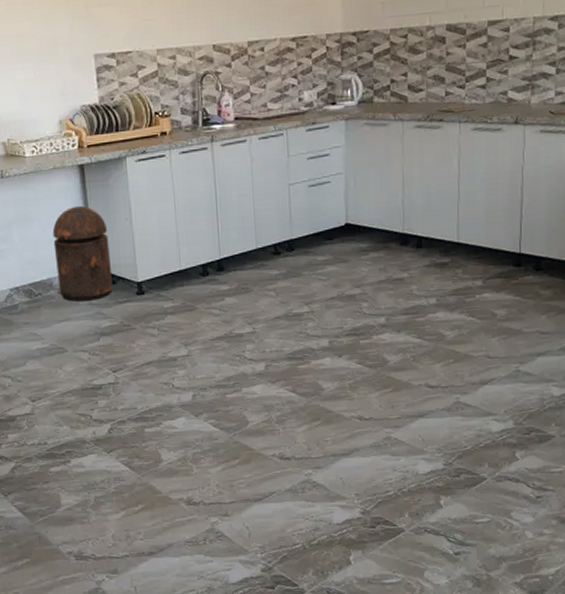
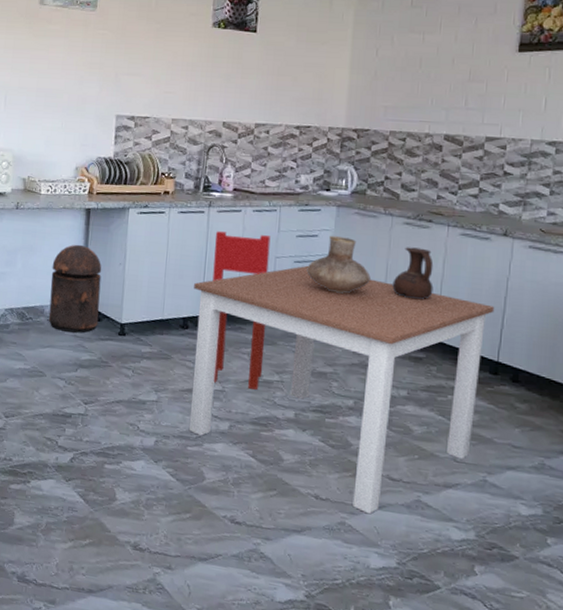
dining table: none [208,187,513,425] -> present [188,265,495,515]
chair: none [222,163,292,326] -> present [212,231,271,390]
vase: none [322,151,388,212] -> present [307,235,371,294]
ceramic pitcher: none [410,150,451,205] -> present [392,247,434,300]

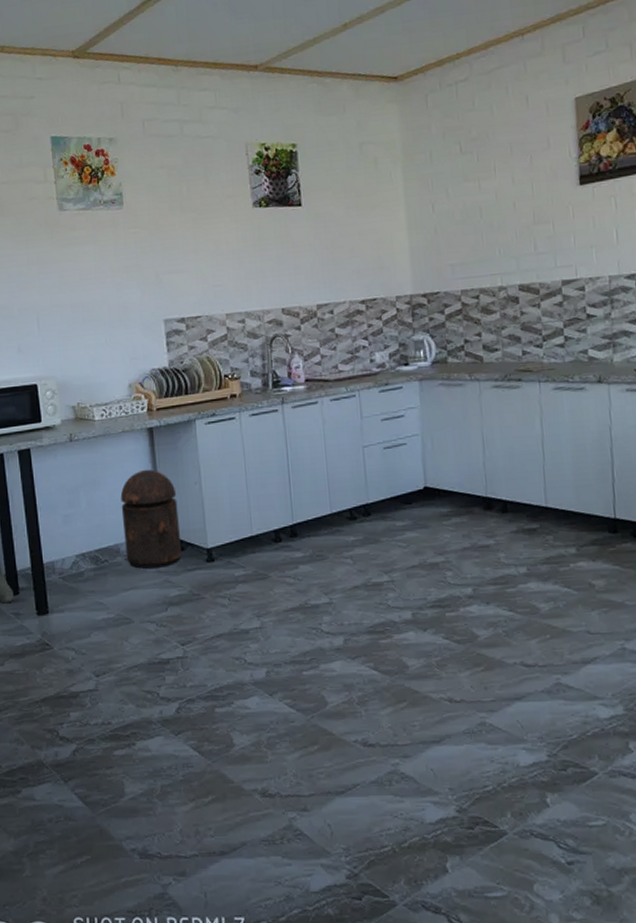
dining table: present [188,265,495,515] -> none [280,449,603,709]
chair: present [212,231,271,390] -> none [293,424,370,596]
vase: present [307,235,371,294] -> none [398,412,468,475]
ceramic pitcher: present [392,247,434,300] -> none [491,410,536,467]

